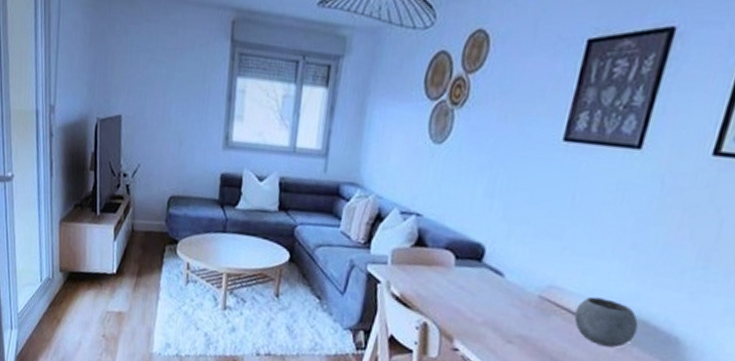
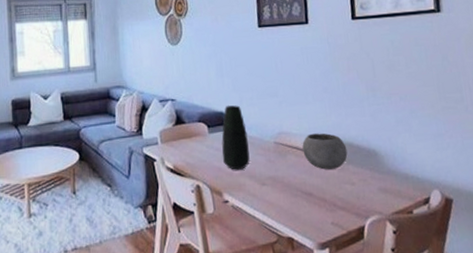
vase: none [464,237,507,319] -> present [221,105,250,170]

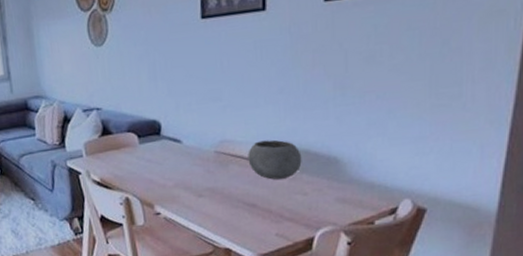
vase: present [221,105,250,170] -> none [154,112,186,182]

